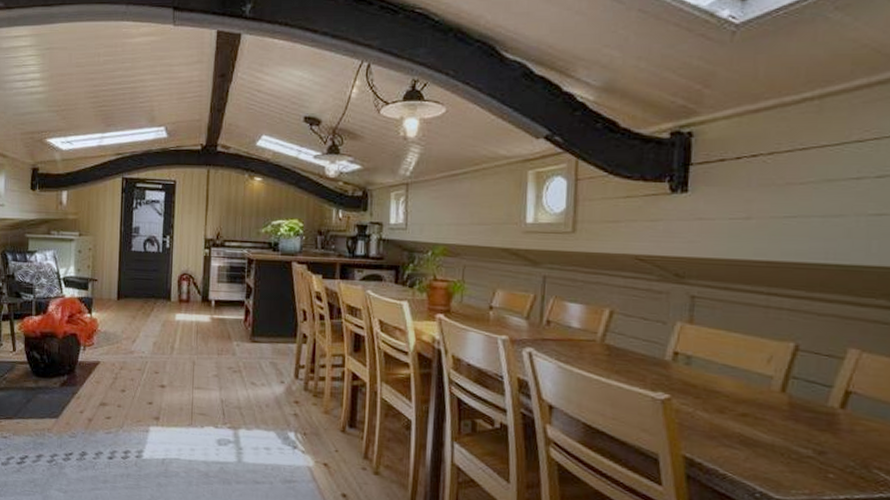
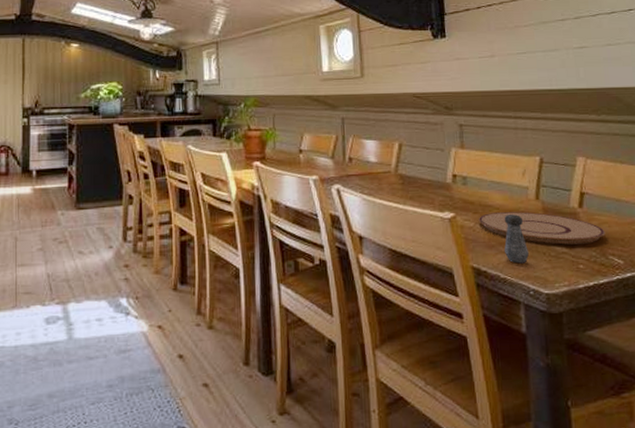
plate: none [699,400,873,452] -> present [478,212,605,245]
salt shaker: none [729,405,761,462] -> present [504,214,529,264]

